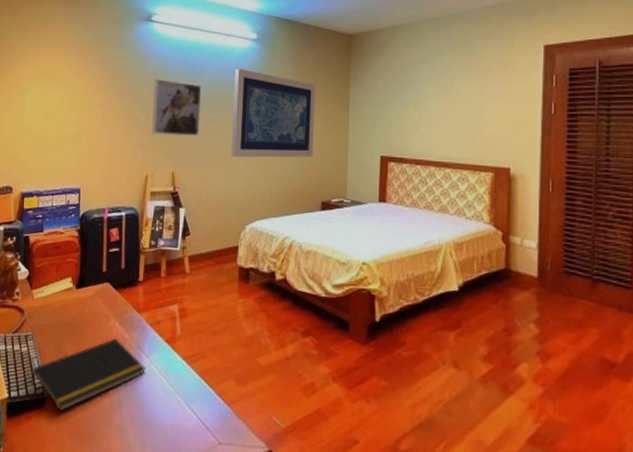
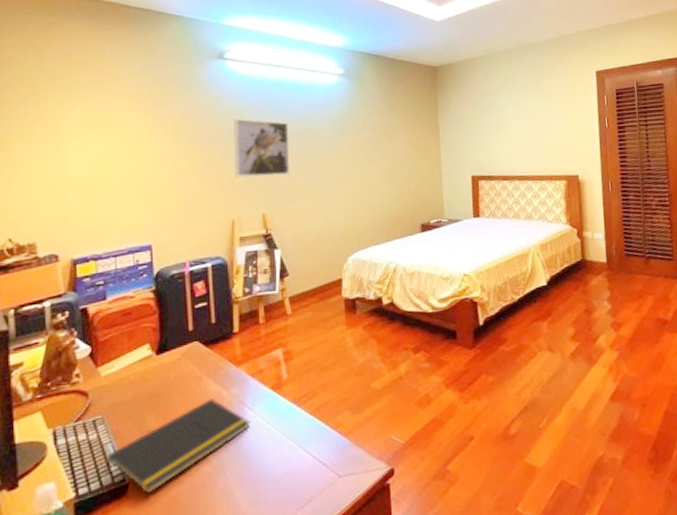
wall art: present [230,68,316,158] -> none [323,103,409,192]

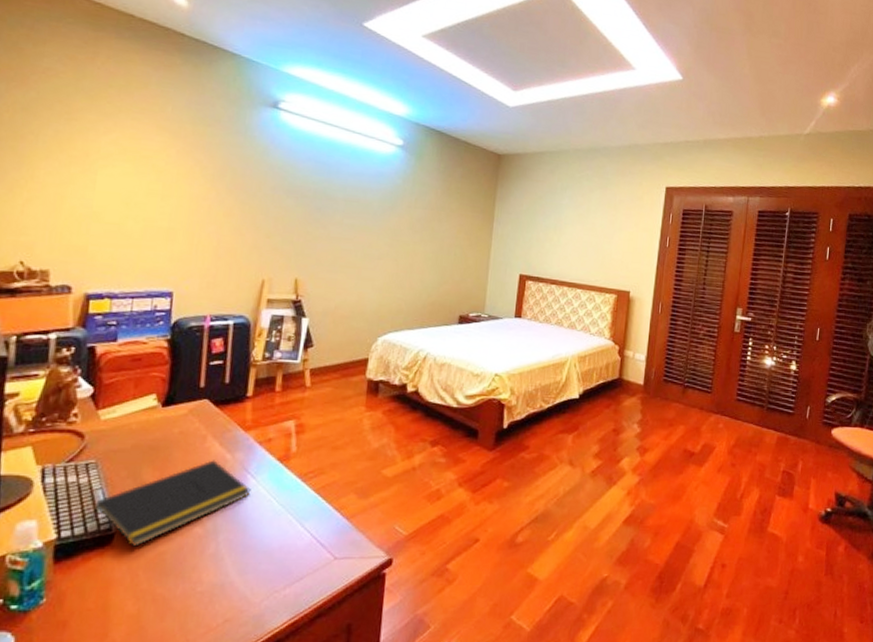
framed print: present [233,118,291,178] -> none [272,174,337,243]

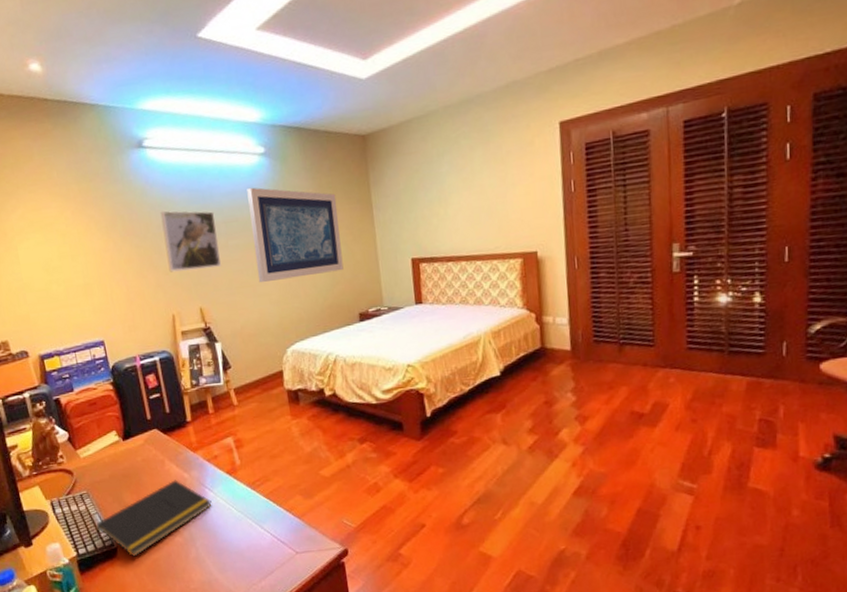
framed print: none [272,174,337,243] -> present [160,210,222,272]
wall art: none [365,173,462,272] -> present [247,187,344,283]

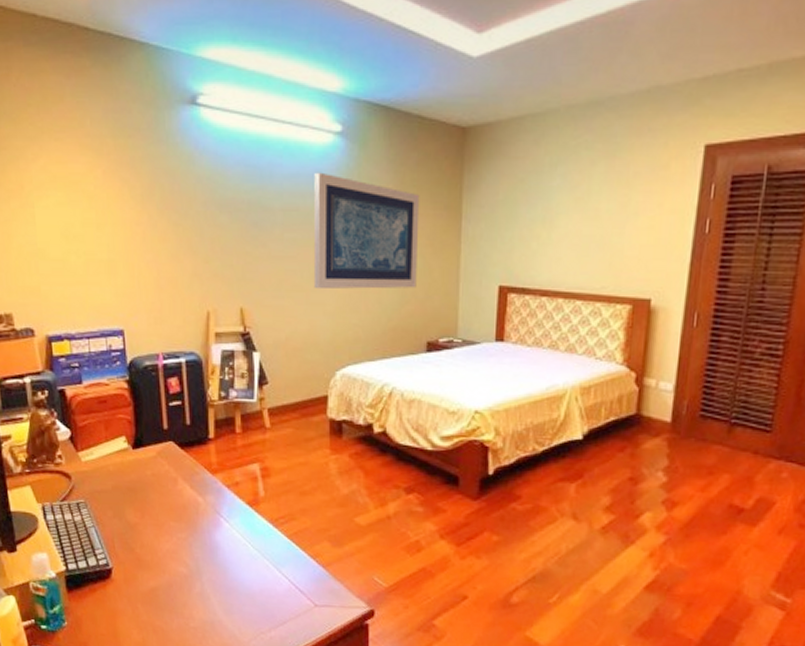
notepad: present [96,480,212,557] -> none [90,502,226,582]
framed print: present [160,210,222,272] -> none [207,185,273,264]

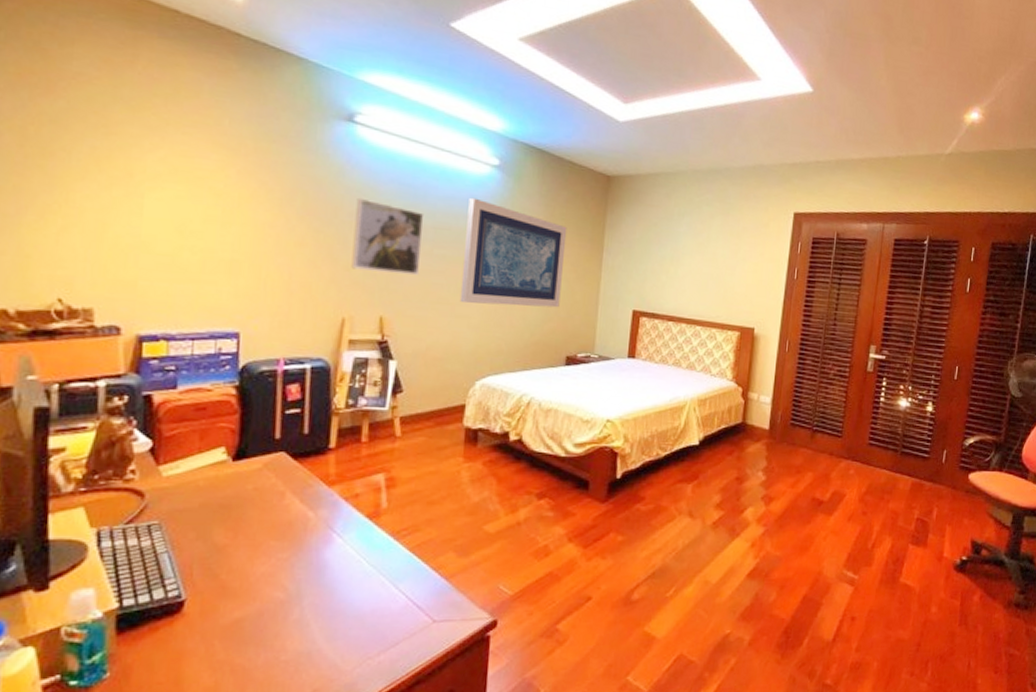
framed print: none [207,185,273,264] -> present [351,197,425,276]

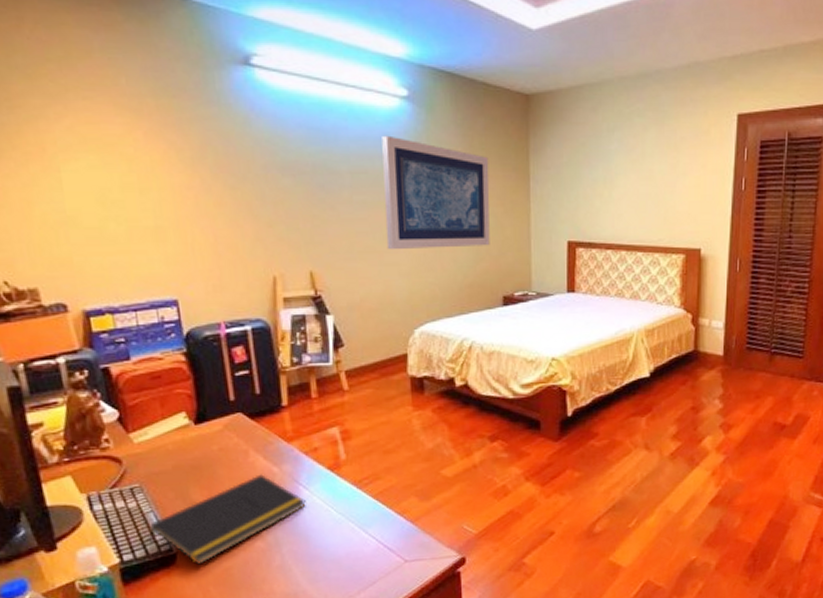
notepad: none [157,518,338,614] -> present [149,474,306,565]
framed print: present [351,197,425,276] -> none [267,148,343,226]

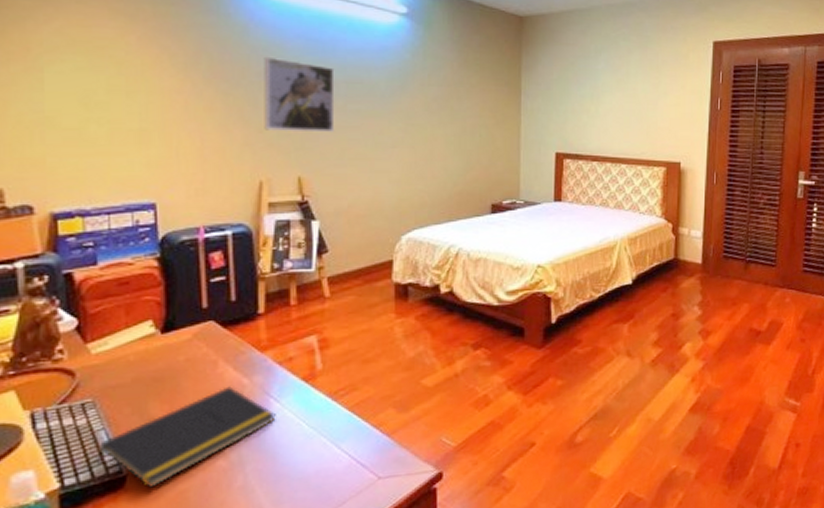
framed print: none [267,148,343,226] -> present [263,56,335,133]
wall art: present [382,135,490,250] -> none [378,48,483,158]

